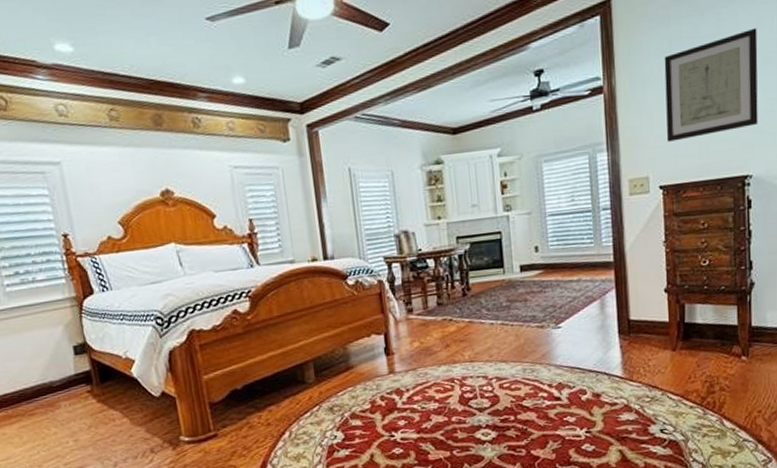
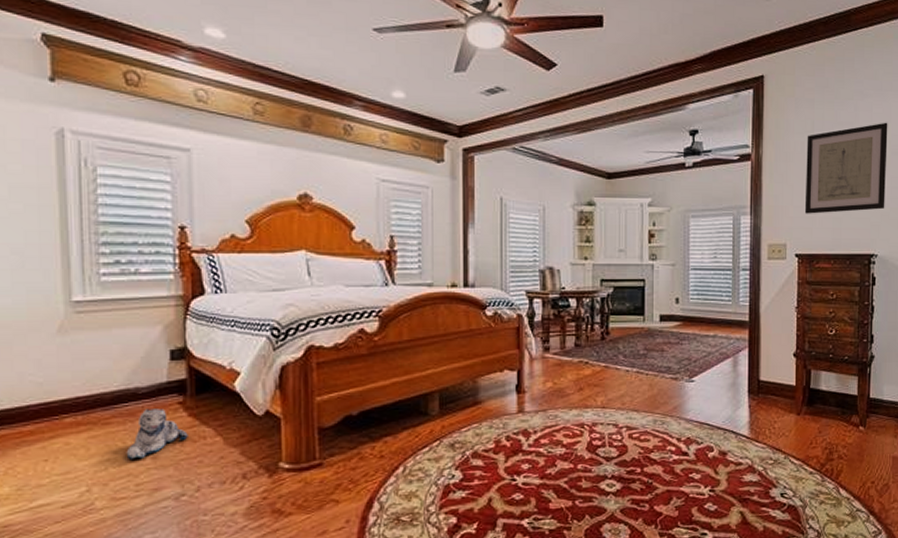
plush toy: none [51,398,100,444] -> present [126,408,188,461]

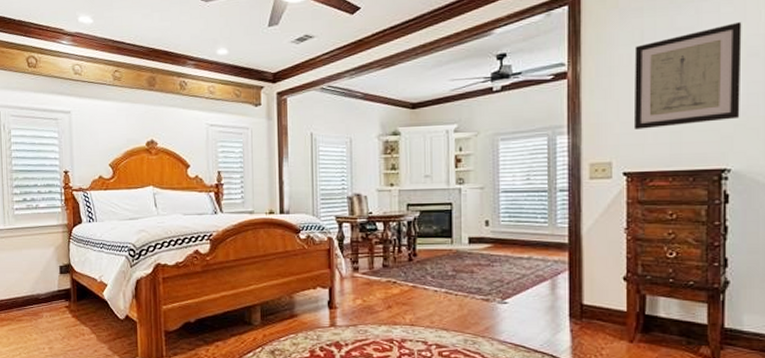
plush toy: present [126,408,188,461] -> none [32,311,72,349]

